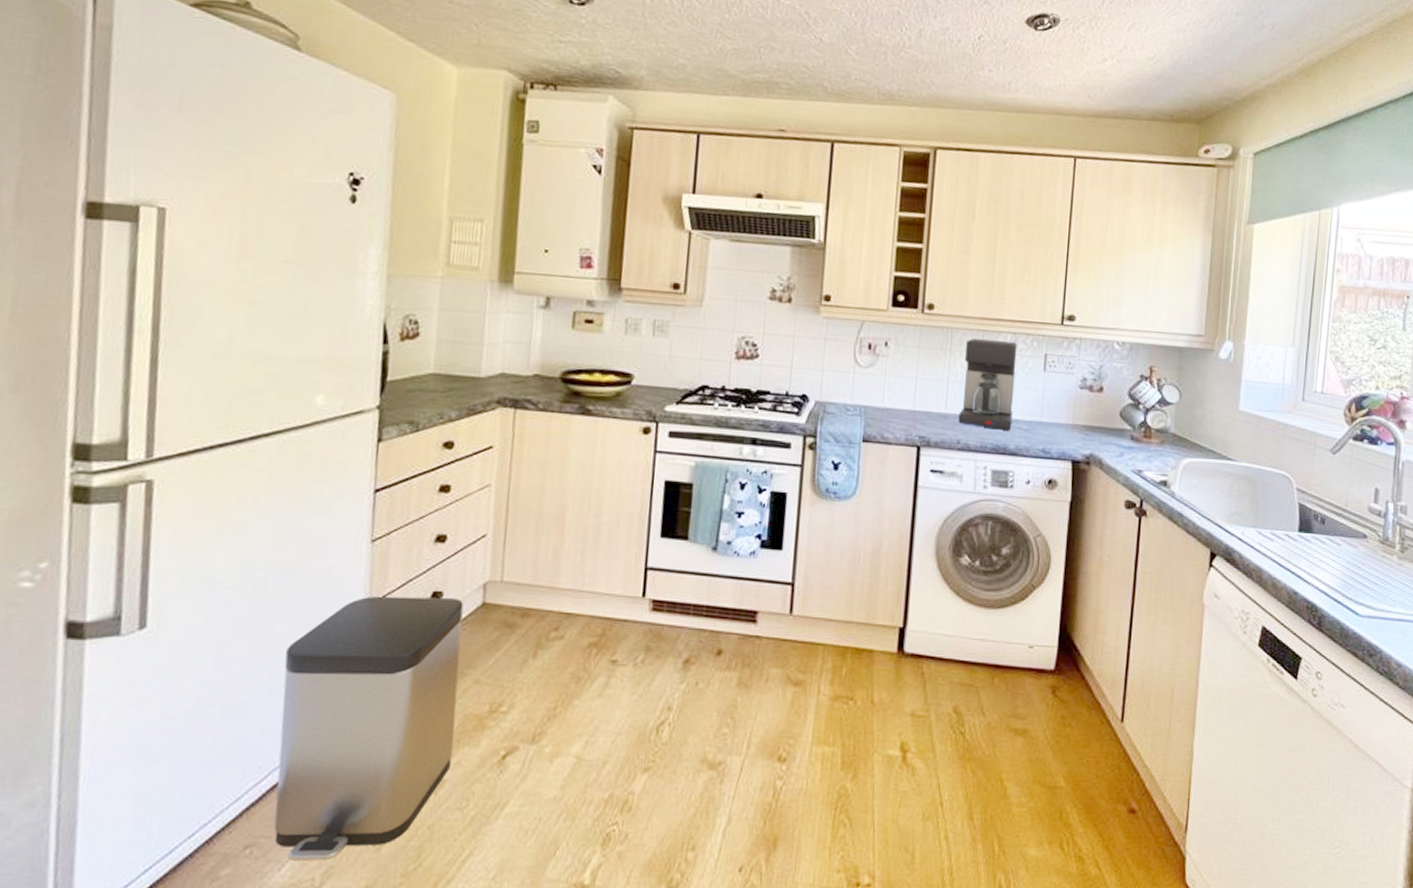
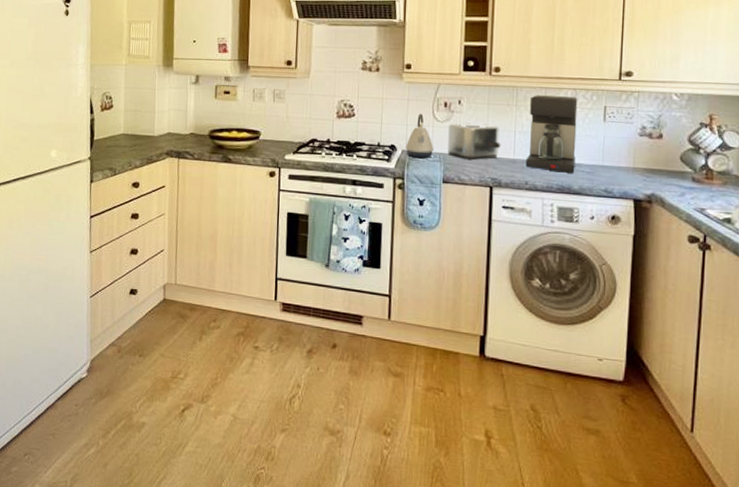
pedal bin: present [274,595,464,861] -> none [41,290,151,470]
kettle: none [819,356,854,412] -> present [405,113,434,159]
toaster: none [870,369,932,415] -> present [447,123,501,161]

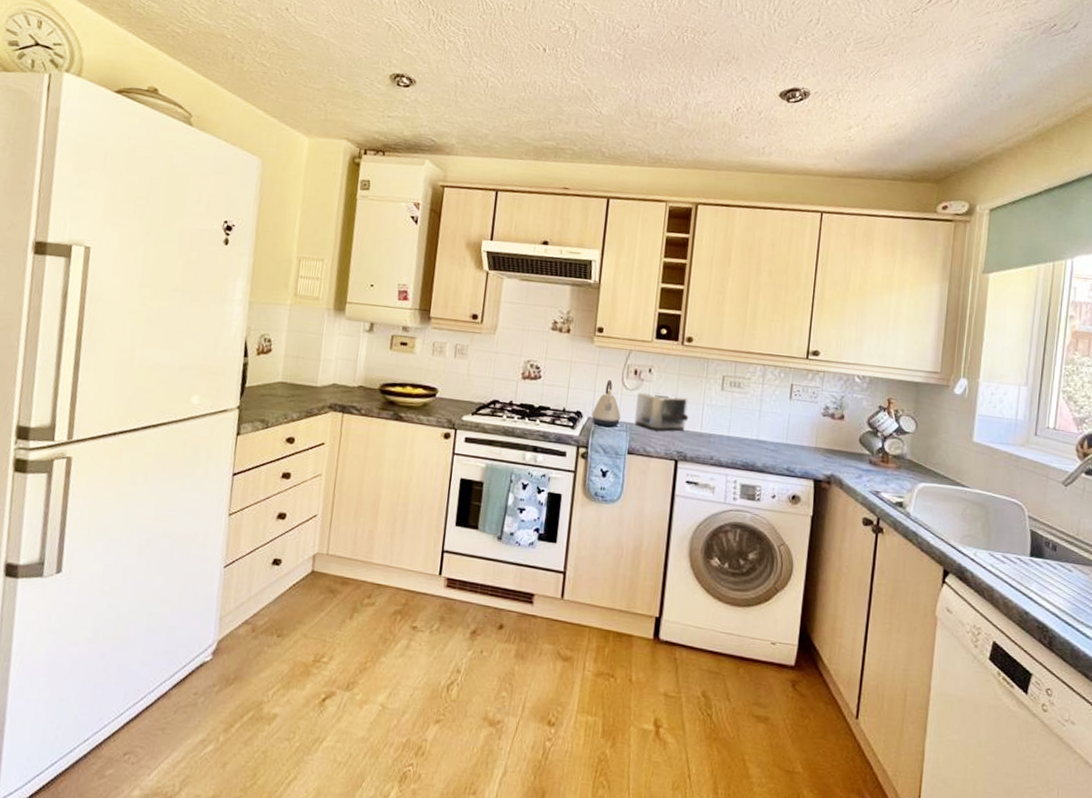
coffee maker: present [525,95,578,173] -> none [712,368,766,450]

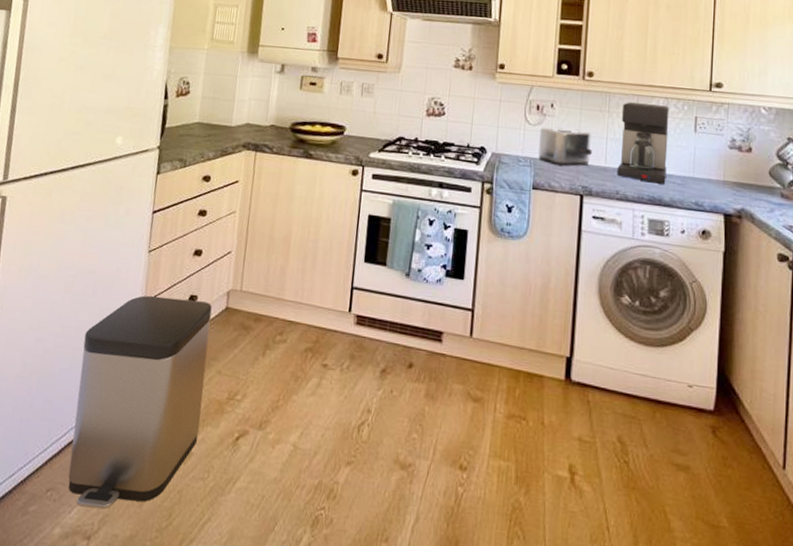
pedal bin: none [146,559,297,771] -> present [68,295,212,510]
kettle: present [591,379,621,428] -> none [495,115,525,163]
coffee maker: none [712,368,766,450] -> present [617,102,669,184]

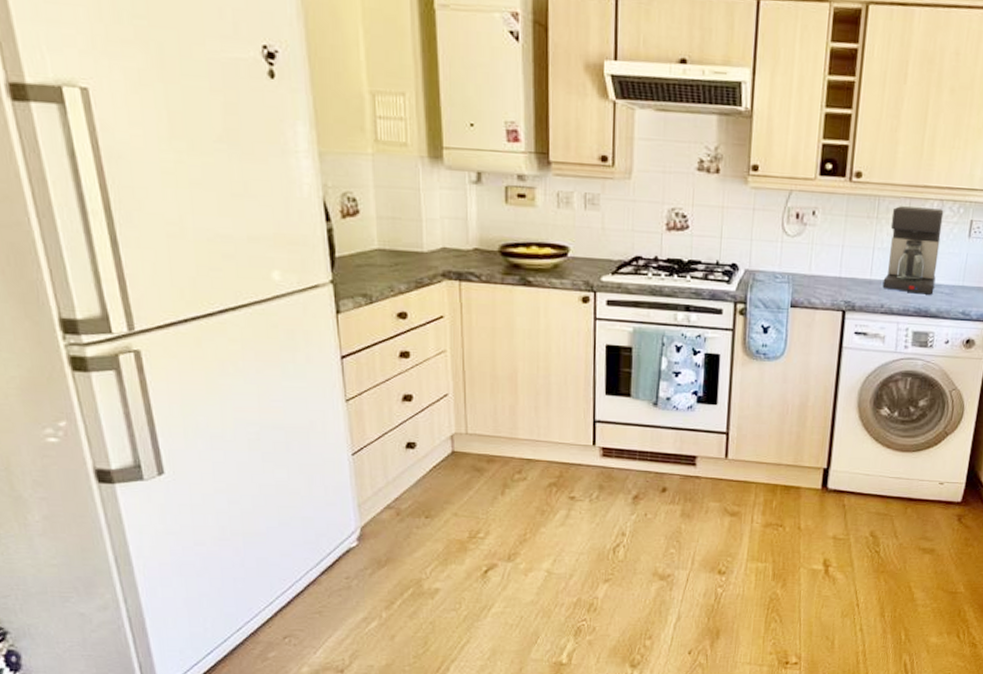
pedal bin: present [68,295,212,510] -> none [288,446,443,647]
toaster: present [538,127,593,167] -> none [797,238,858,282]

